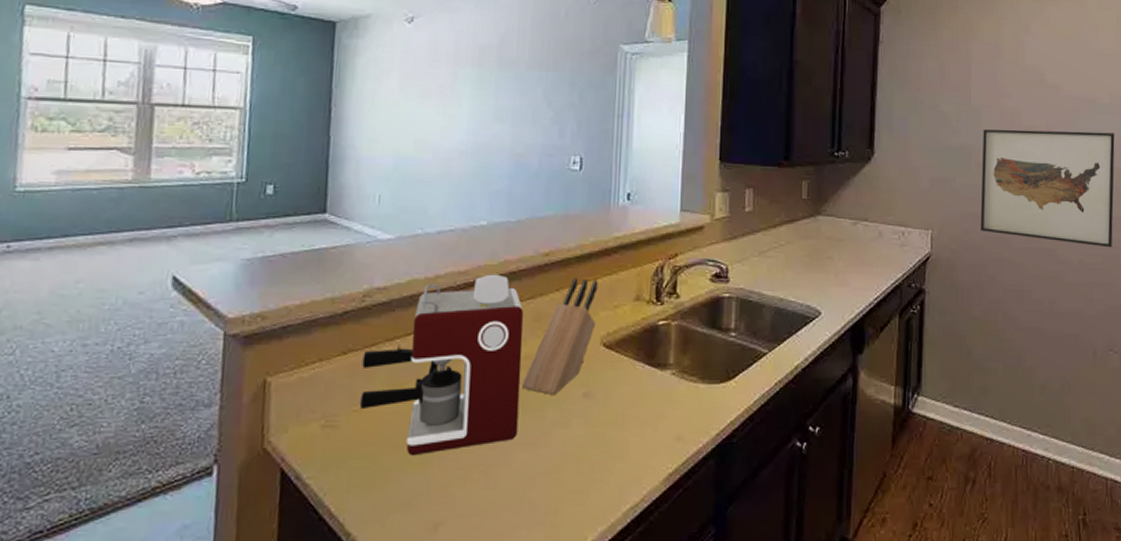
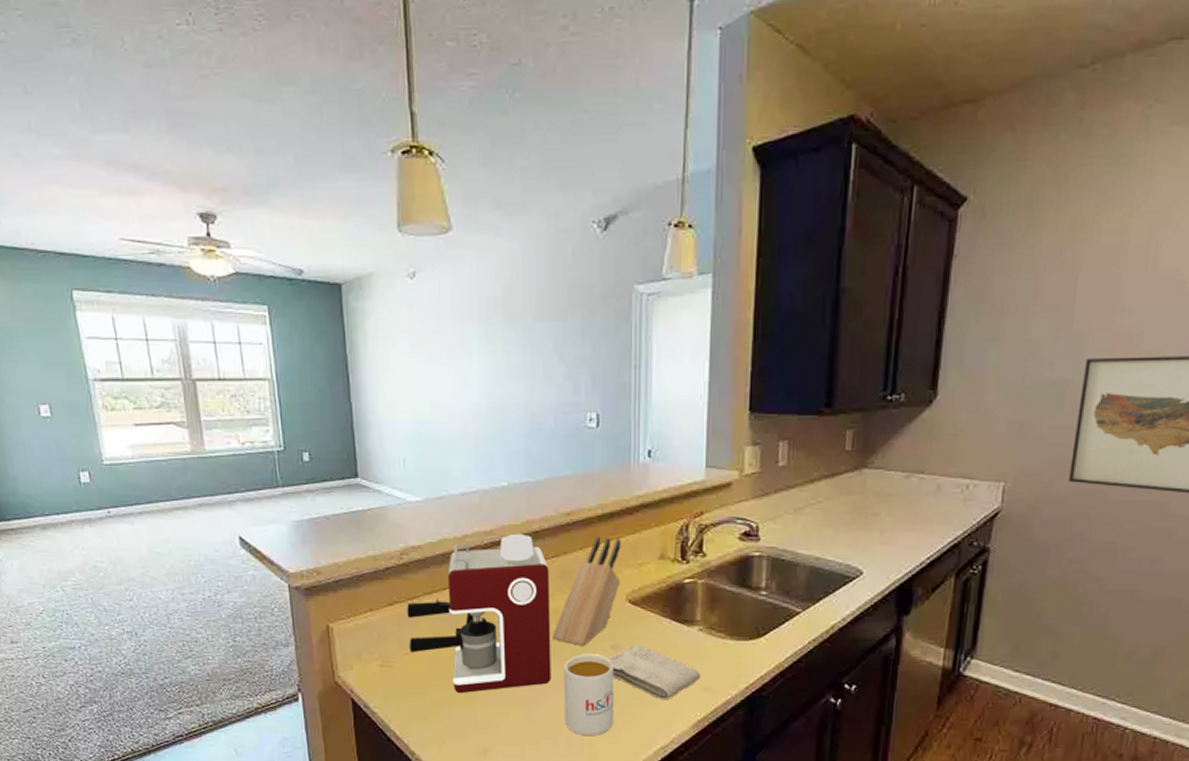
mug: none [529,402,586,500] -> present [563,653,615,737]
washcloth: none [580,392,674,453] -> present [608,645,702,701]

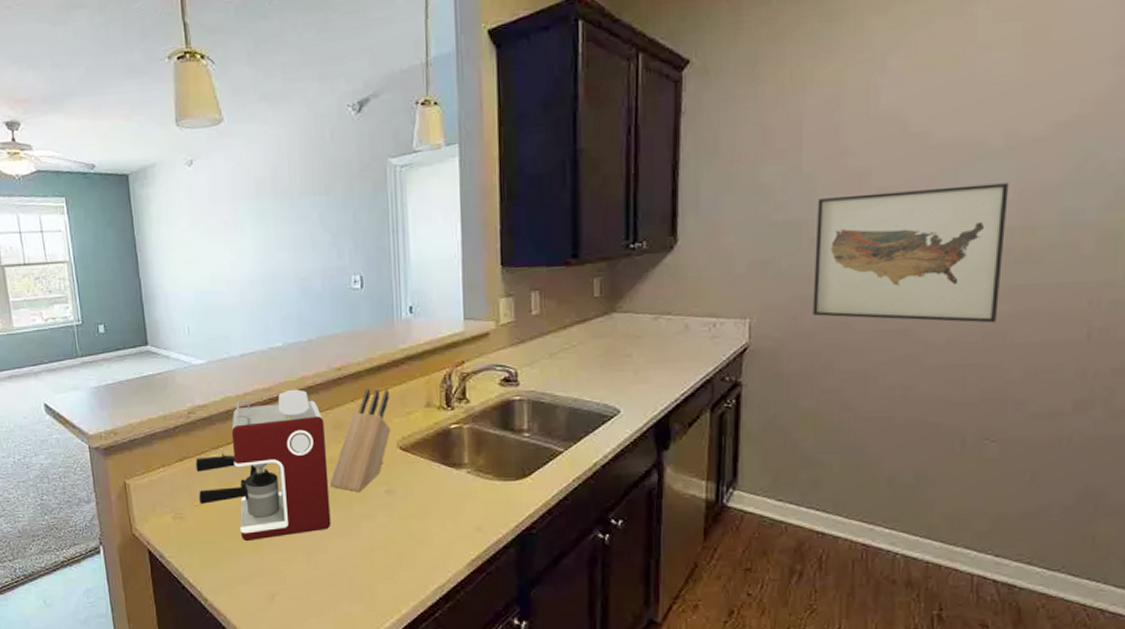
mug: present [563,653,615,737] -> none [342,498,392,578]
washcloth: present [608,645,702,701] -> none [384,489,473,541]

